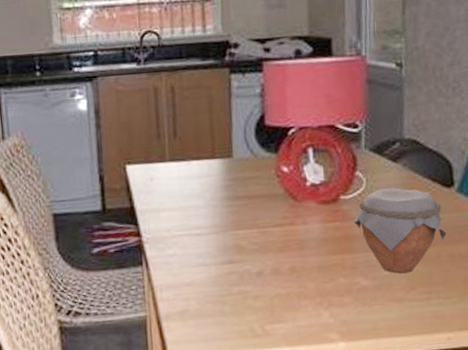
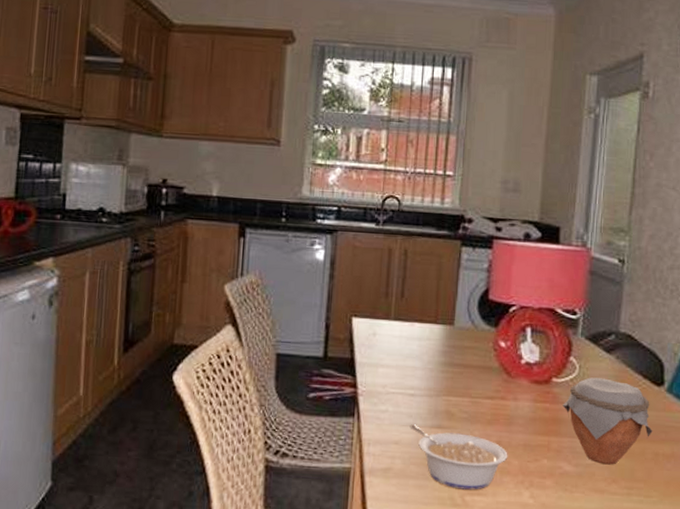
legume: none [200,263,304,320] -> present [410,424,508,490]

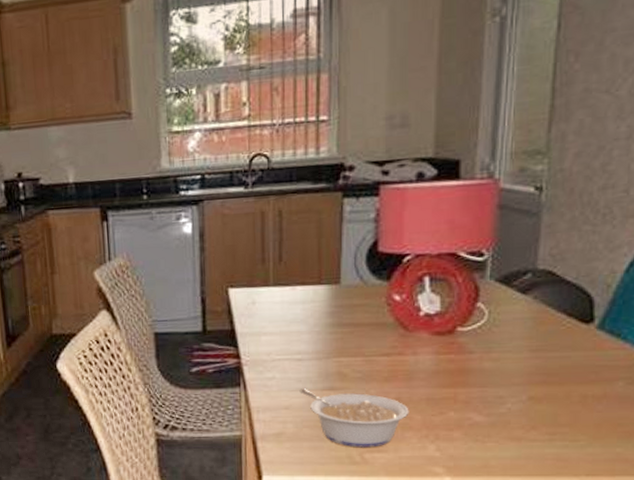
jar: present [562,377,653,465] -> none [470,321,580,412]

